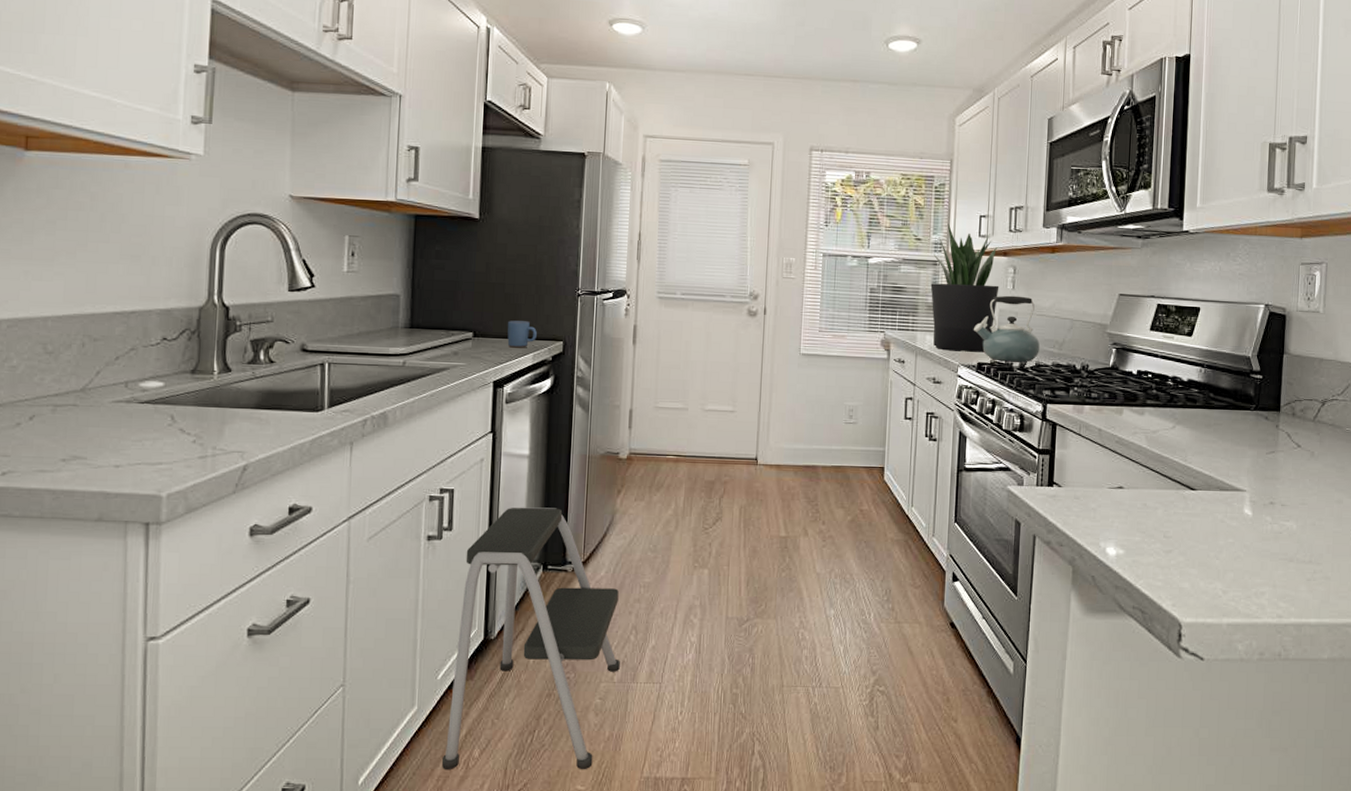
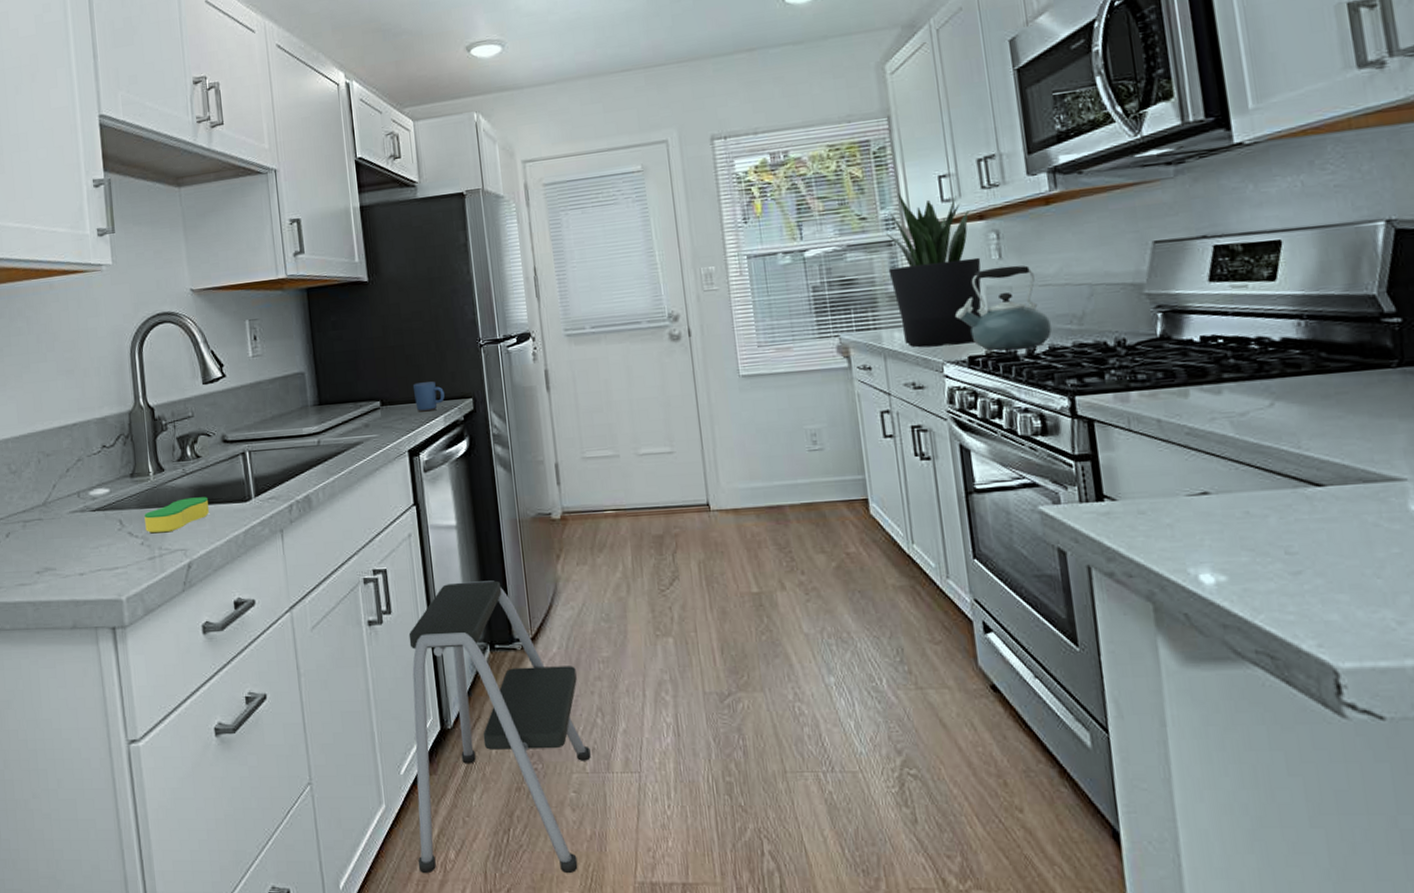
sponge: none [200,401,276,433] -> present [144,497,209,533]

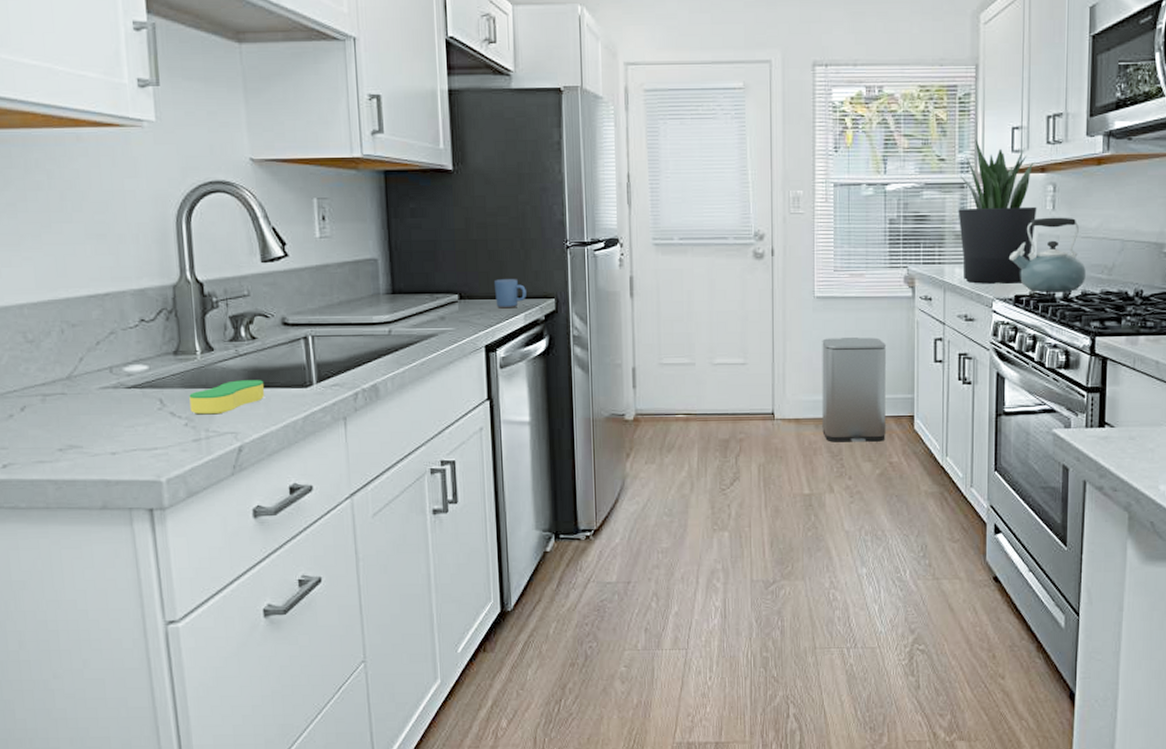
step stool: present [408,580,591,874] -> none [470,475,643,741]
pedal bin: none [753,414,838,533] -> present [822,337,886,442]

